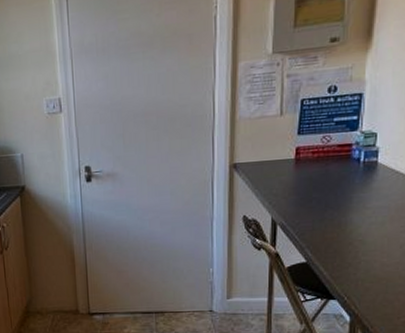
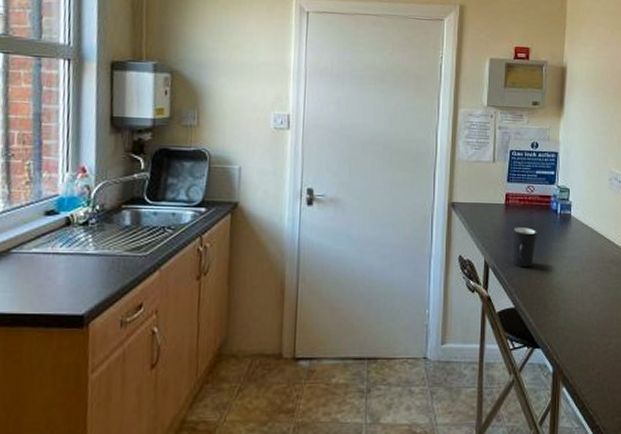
mug: none [303,180,334,222] -> present [512,227,537,268]

